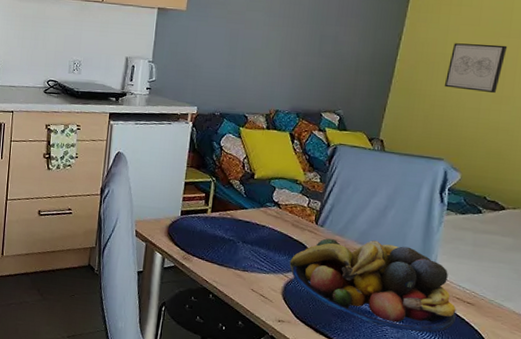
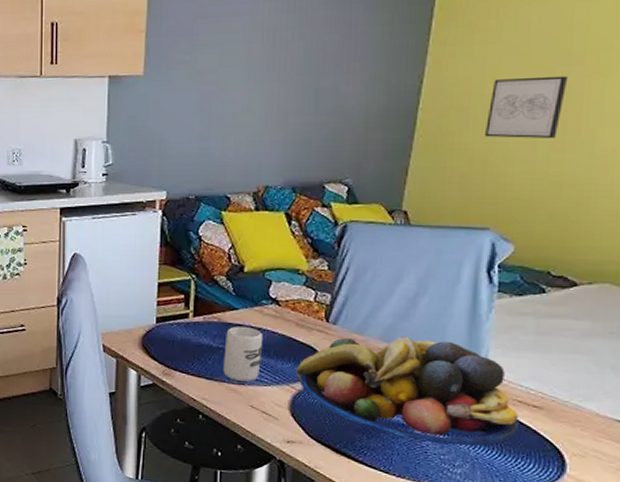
cup: none [232,222,266,269] -> present [223,326,264,382]

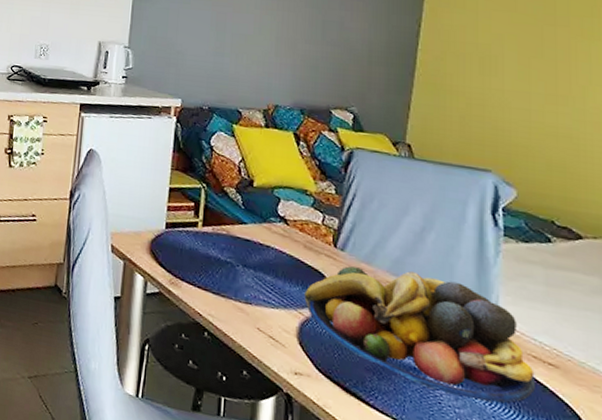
cup: present [223,326,264,382] -> none [230,241,272,302]
wall art: present [484,75,569,139] -> none [480,31,555,92]

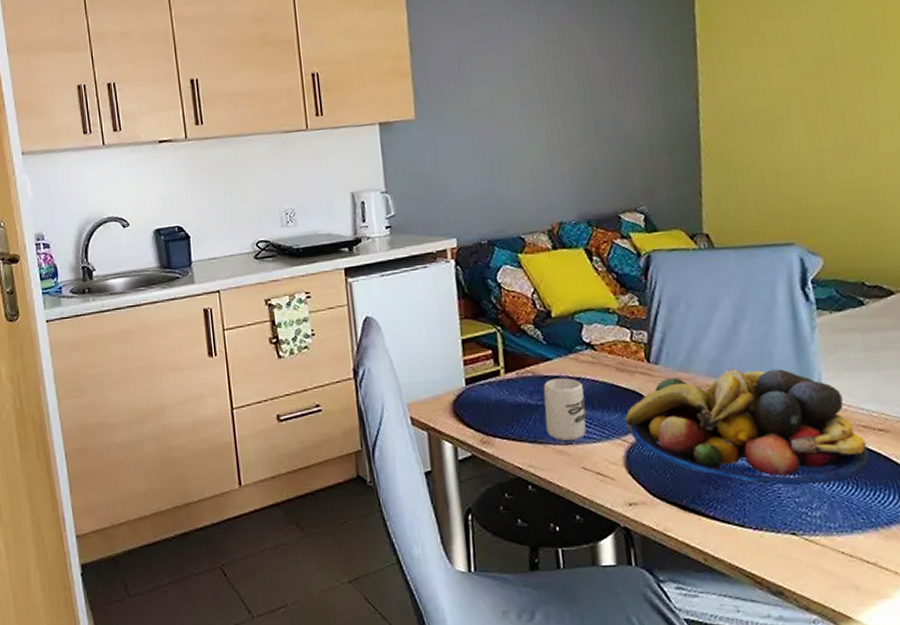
cup: none [230,241,272,302] -> present [543,377,587,441]

